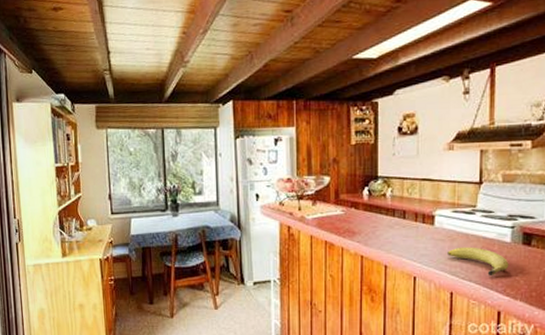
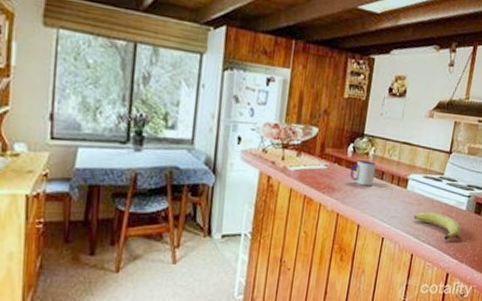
mug: none [368,202,396,227] -> present [350,160,377,186]

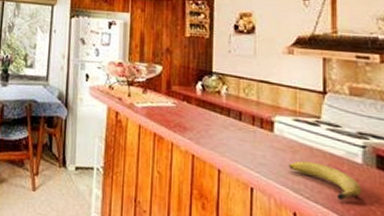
mug: present [350,160,377,186] -> none [201,99,232,128]

